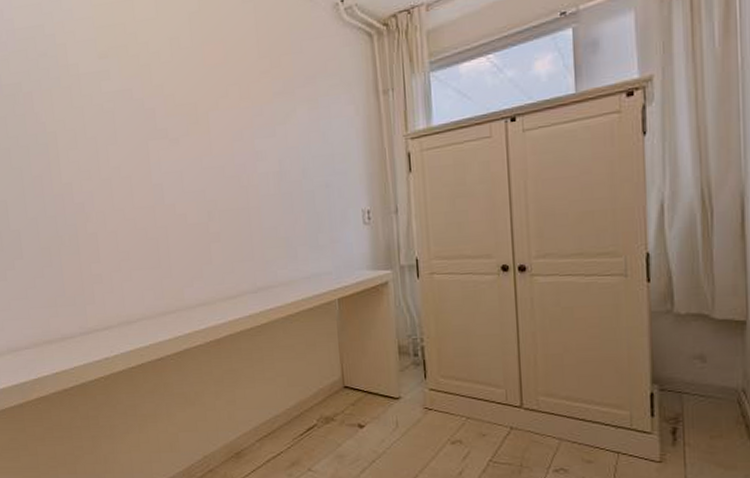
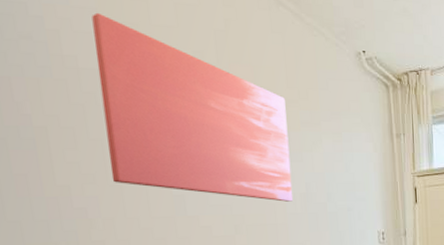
wall art: none [89,20,266,183] -> present [91,12,293,202]

